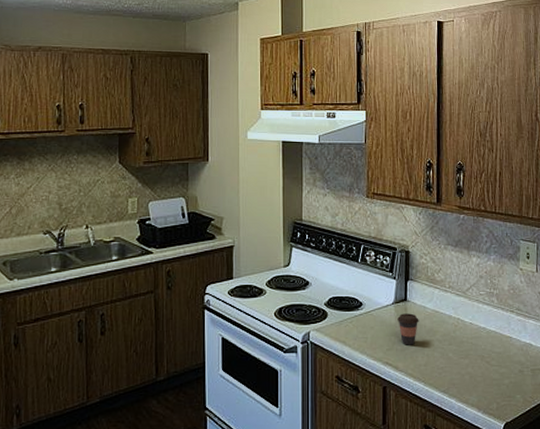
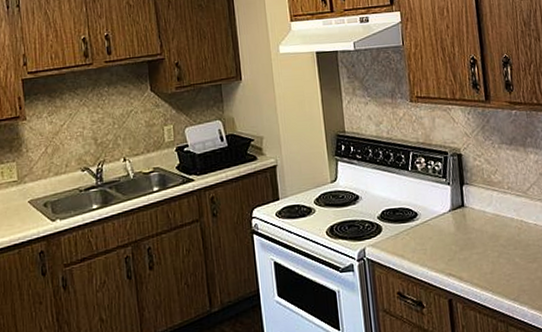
coffee cup: present [397,313,419,345] -> none [456,219,480,254]

